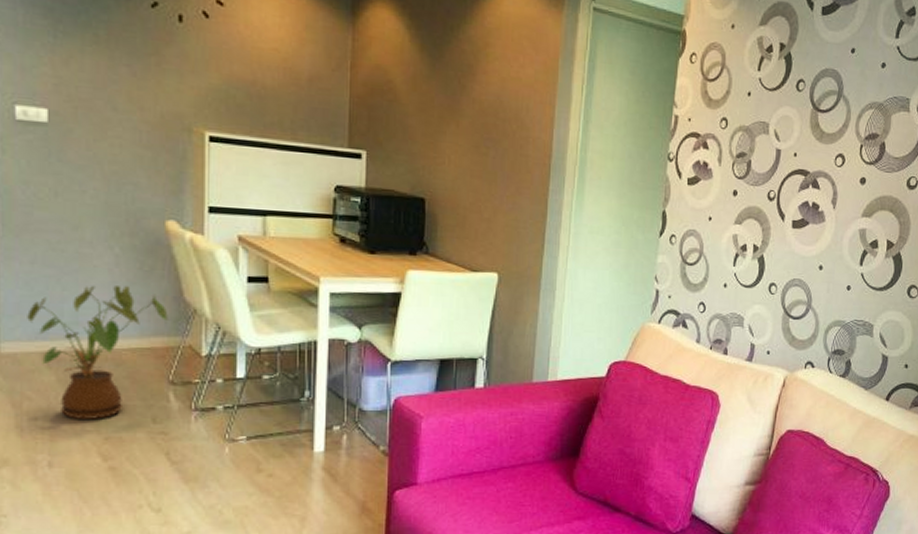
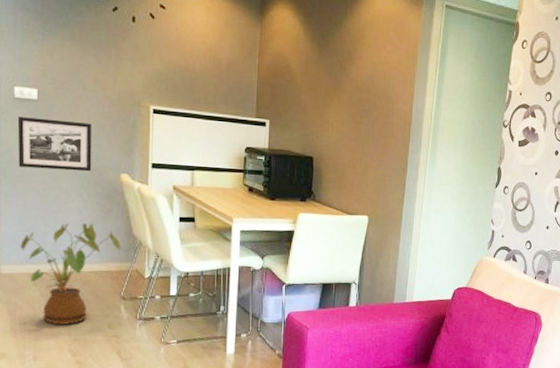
picture frame: none [20,145,126,218] -> present [17,116,92,172]

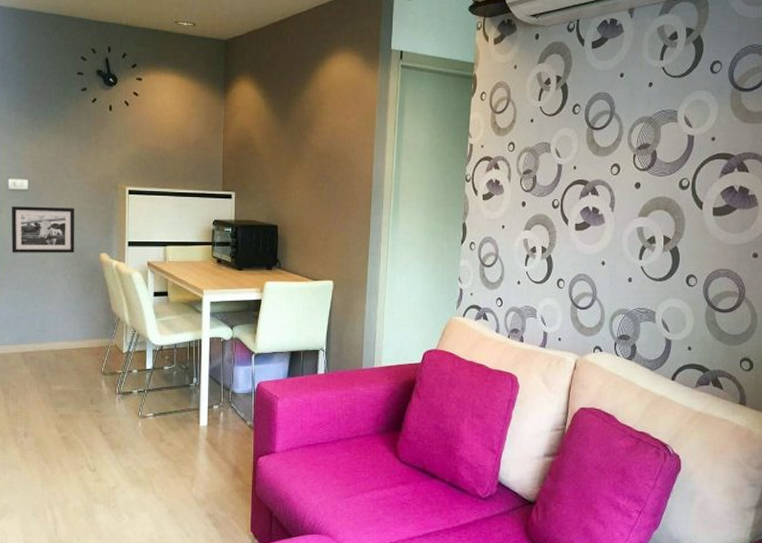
house plant: present [20,223,121,325] -> none [13,303,101,402]

